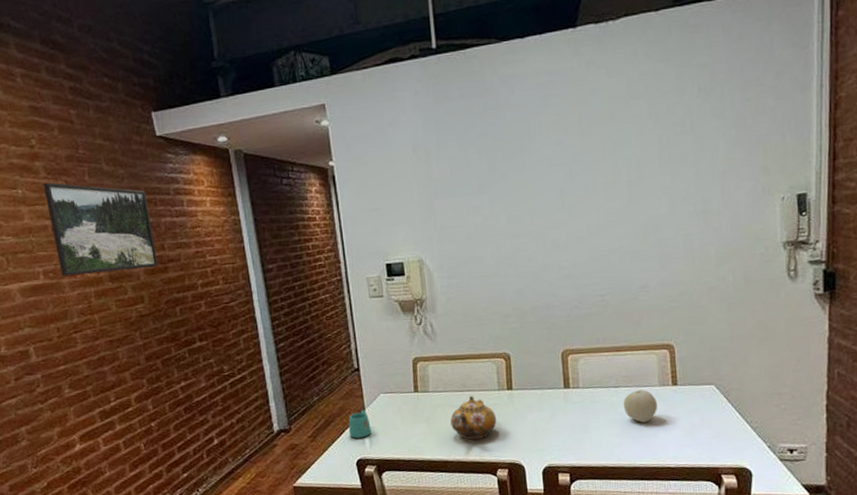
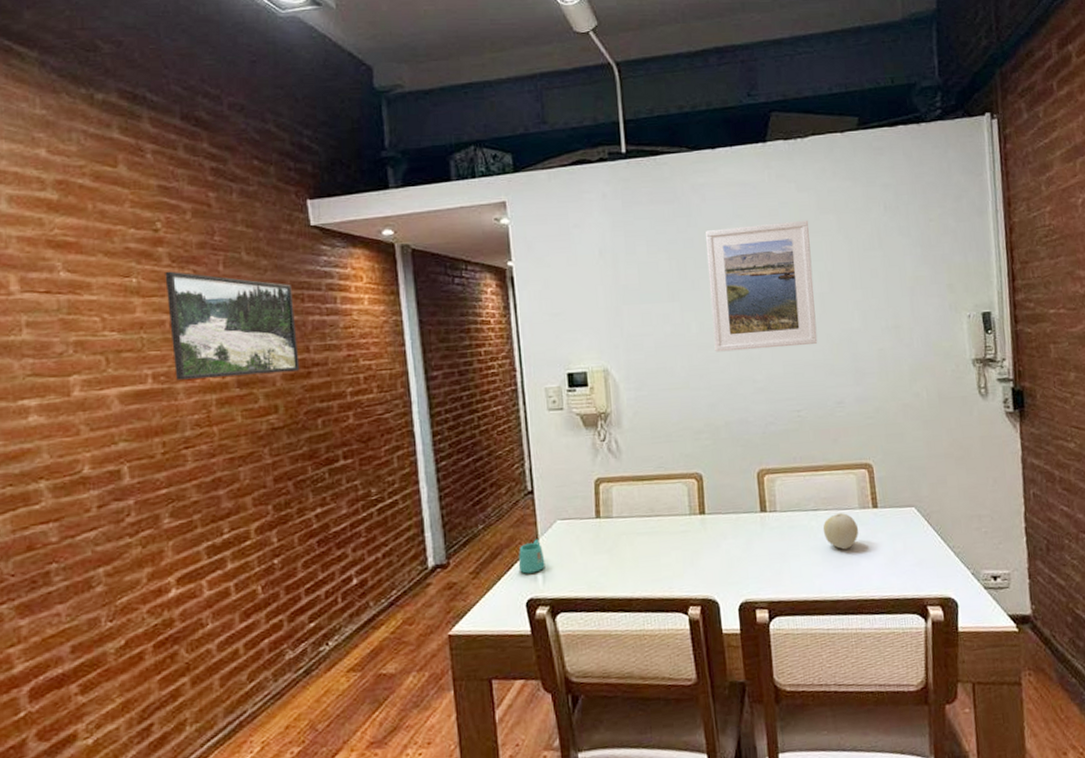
teapot: present [450,396,497,441] -> none [636,522,688,574]
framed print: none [514,106,624,241] -> present [705,220,818,352]

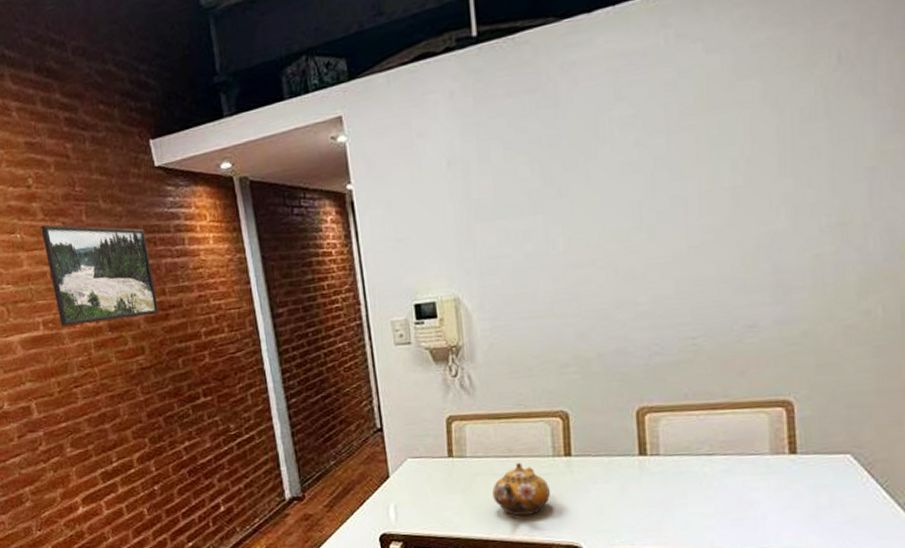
mug: present [518,539,545,574] -> none [370,476,397,510]
teapot: none [636,522,688,574] -> present [492,463,551,517]
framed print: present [705,220,818,352] -> none [576,90,725,272]
fruit: present [822,512,859,550] -> none [719,458,768,501]

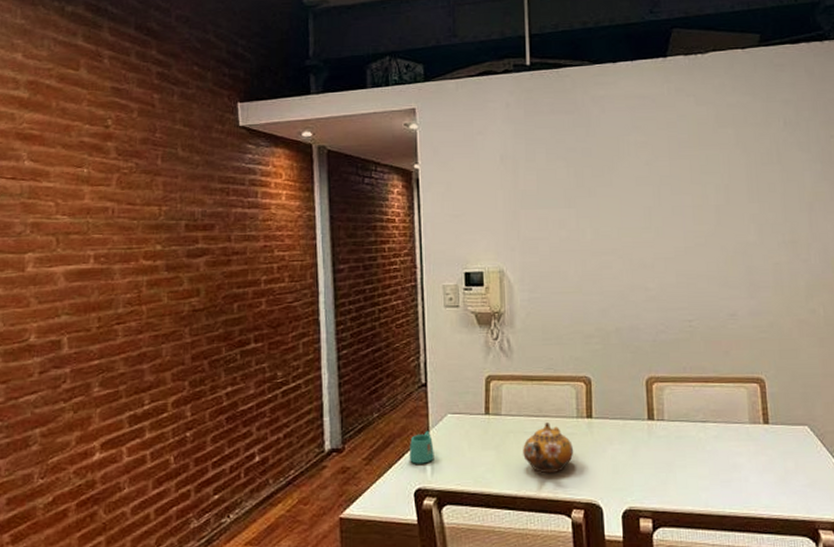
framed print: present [41,224,159,326] -> none [111,163,221,262]
mug: none [370,476,397,510] -> present [409,430,434,464]

